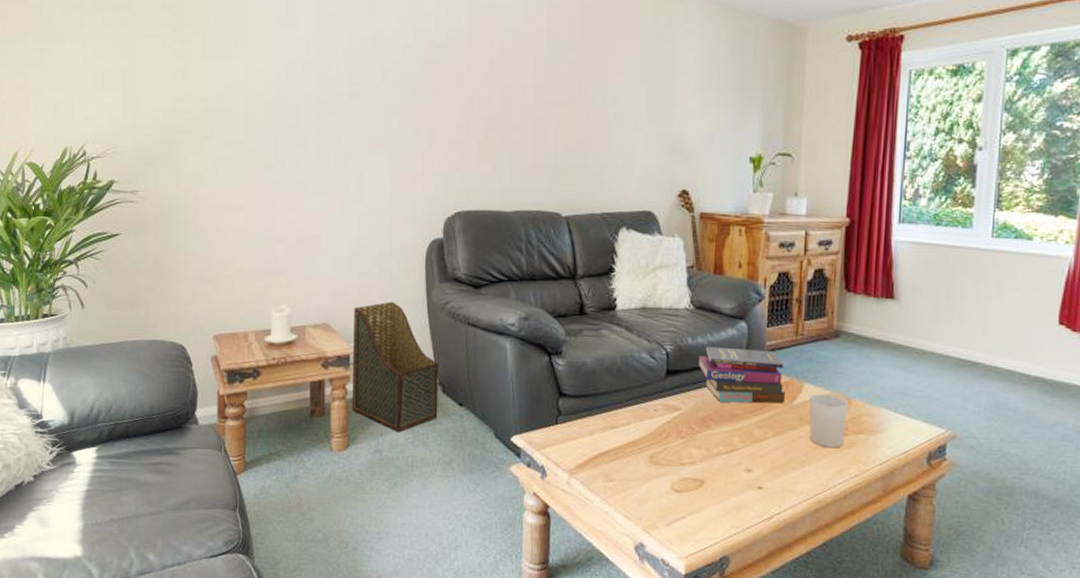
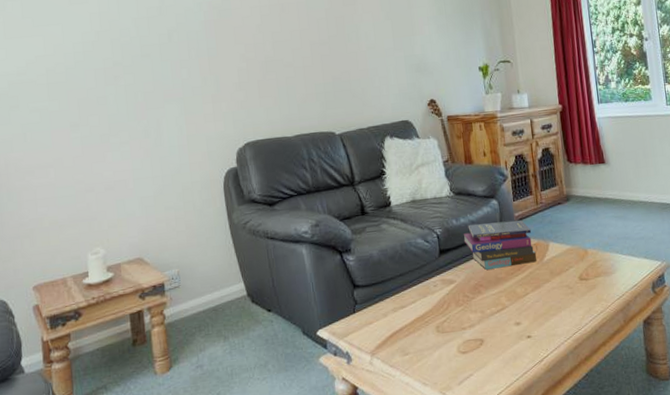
magazine rack: present [351,301,439,433] -> none [163,228,250,346]
candle holder: present [809,393,849,448] -> none [555,248,588,293]

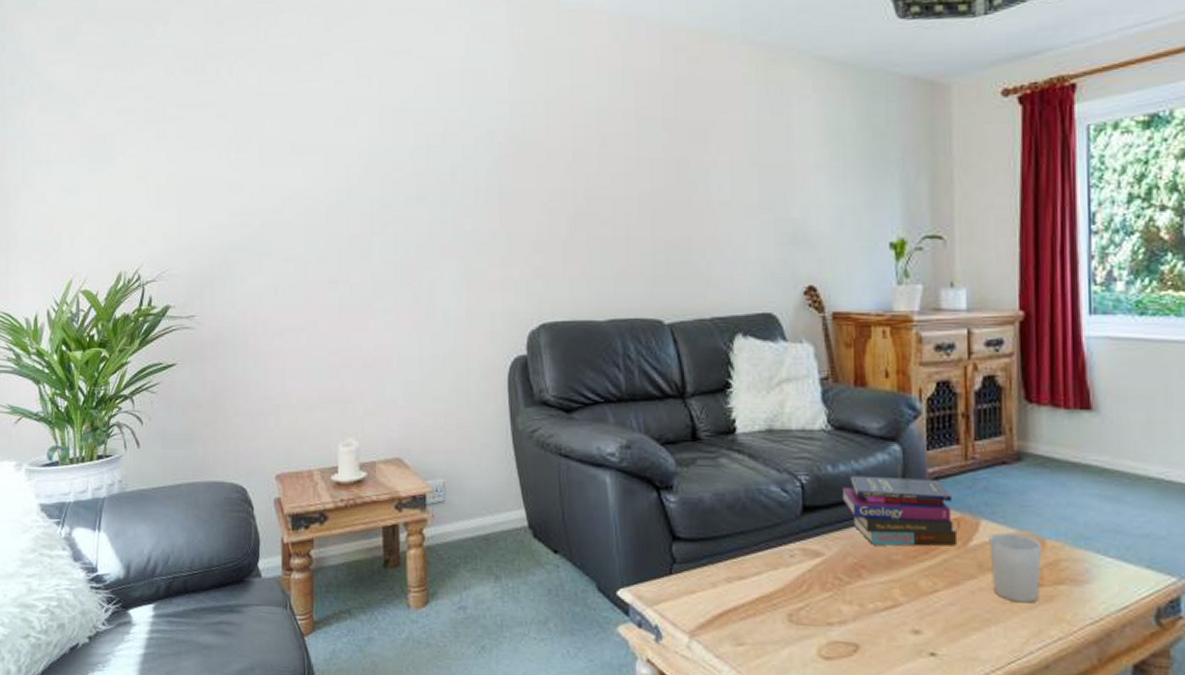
candle holder: none [555,248,588,293] -> present [989,532,1042,603]

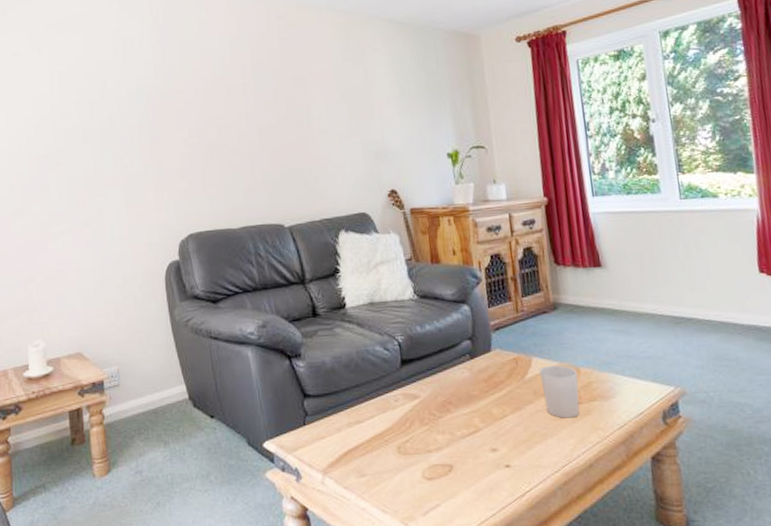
books: present [841,475,958,546] -> none [428,329,518,385]

